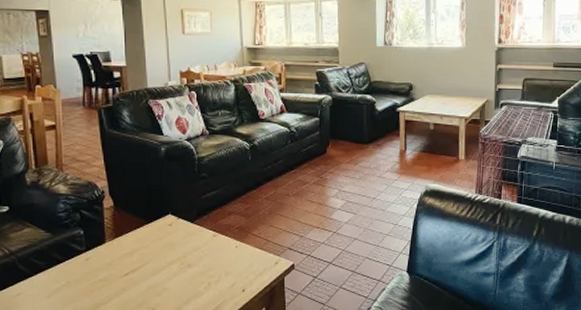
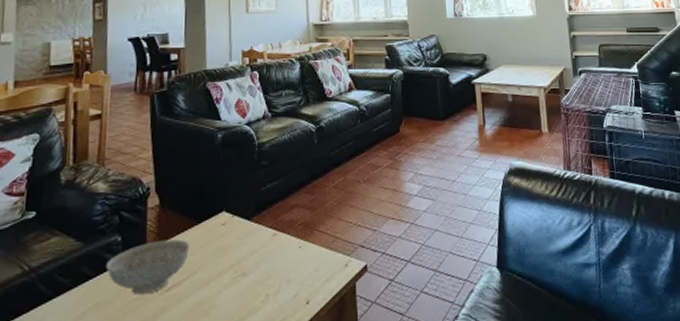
decorative bowl: none [72,235,142,278] -> present [105,239,190,295]

